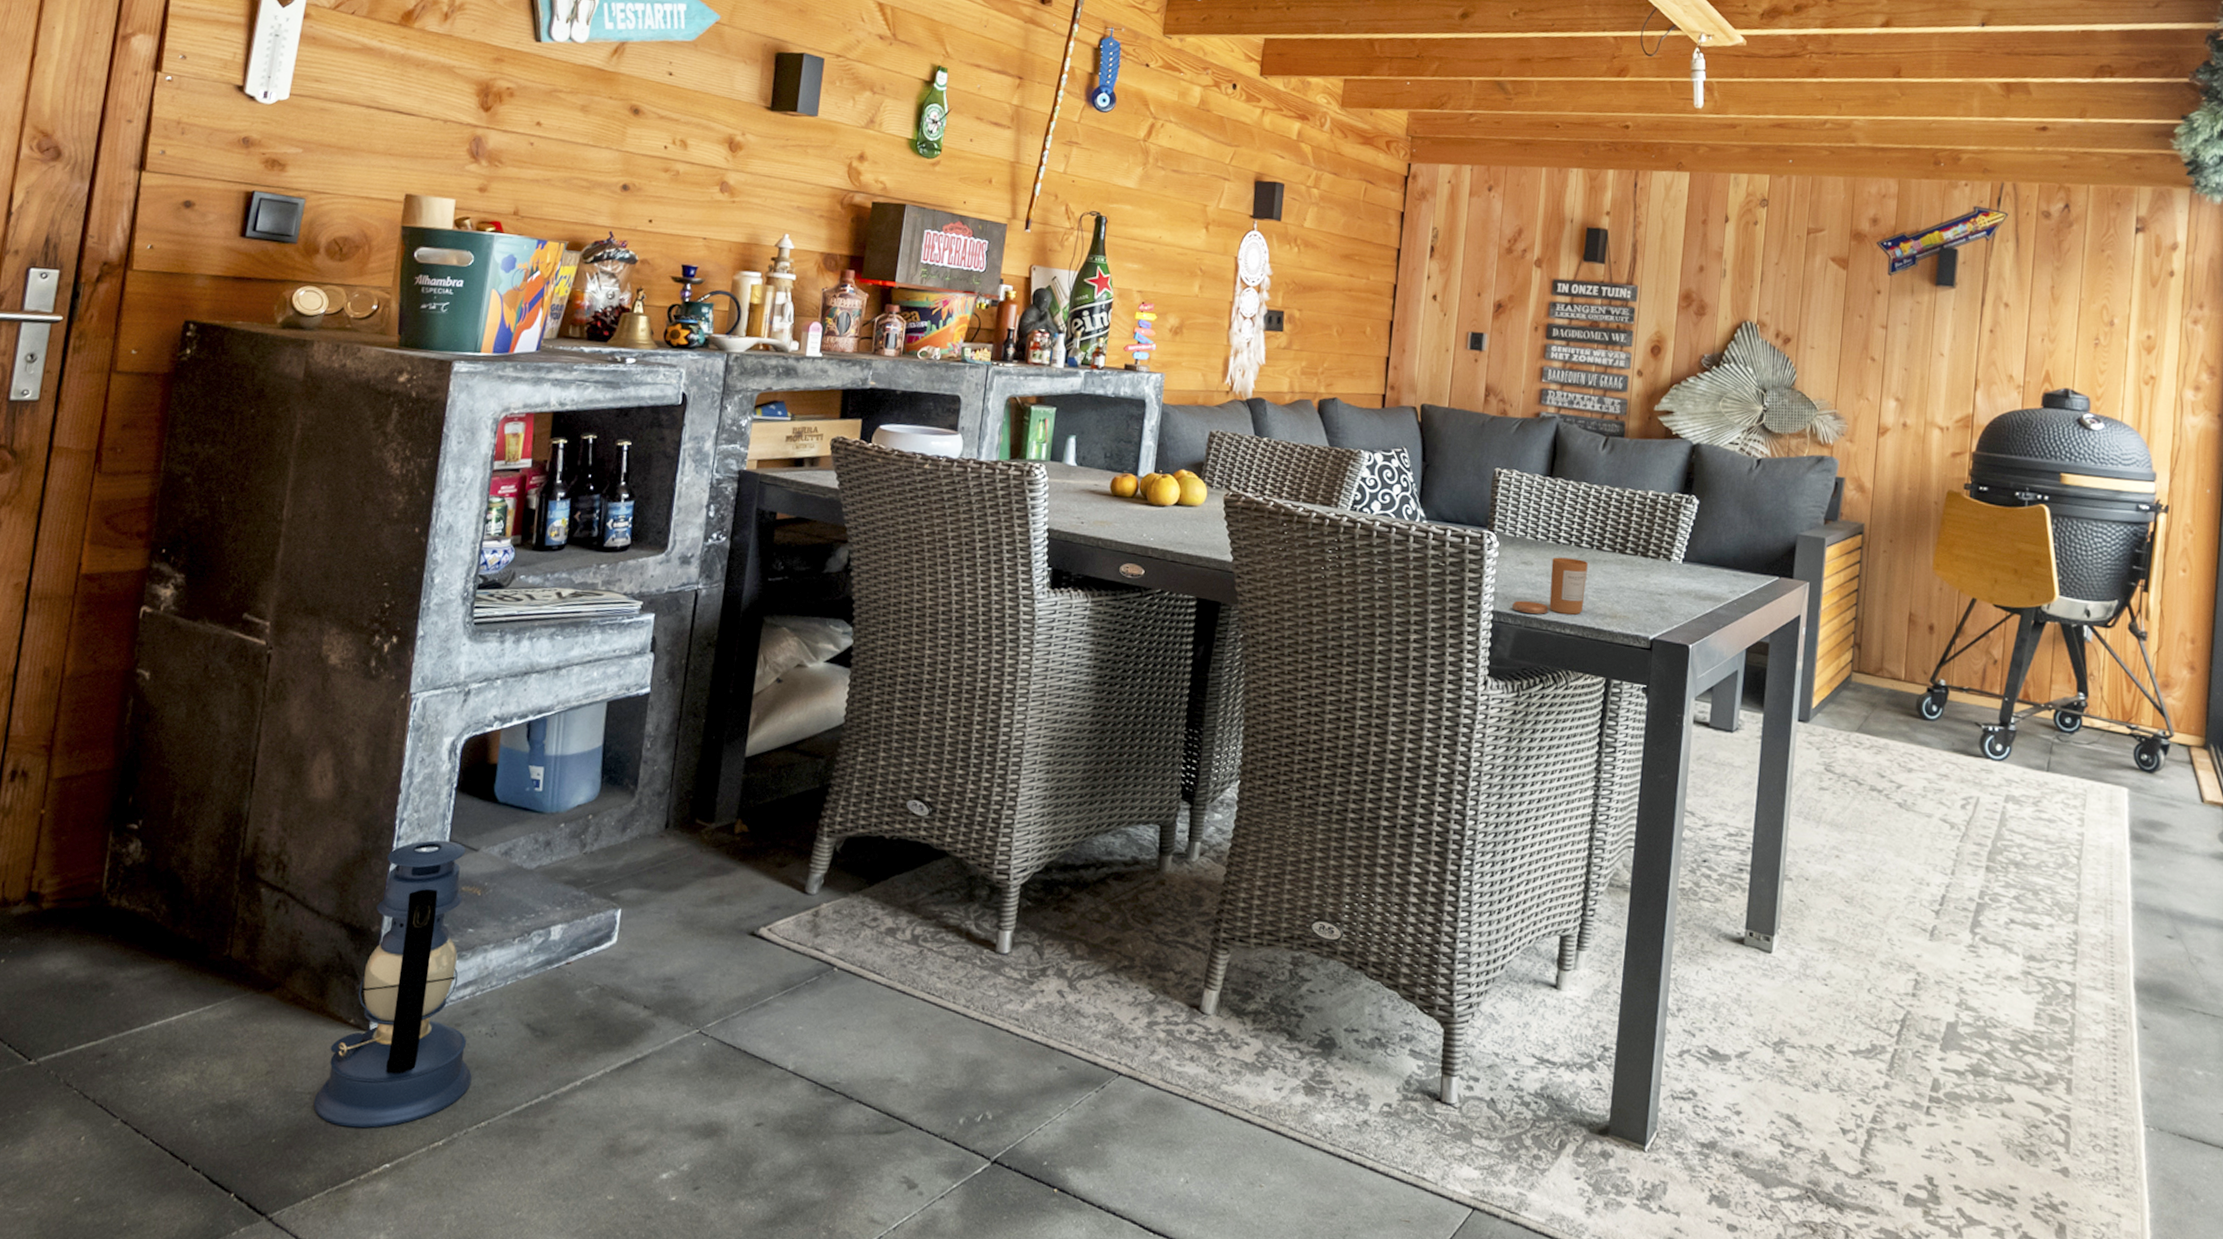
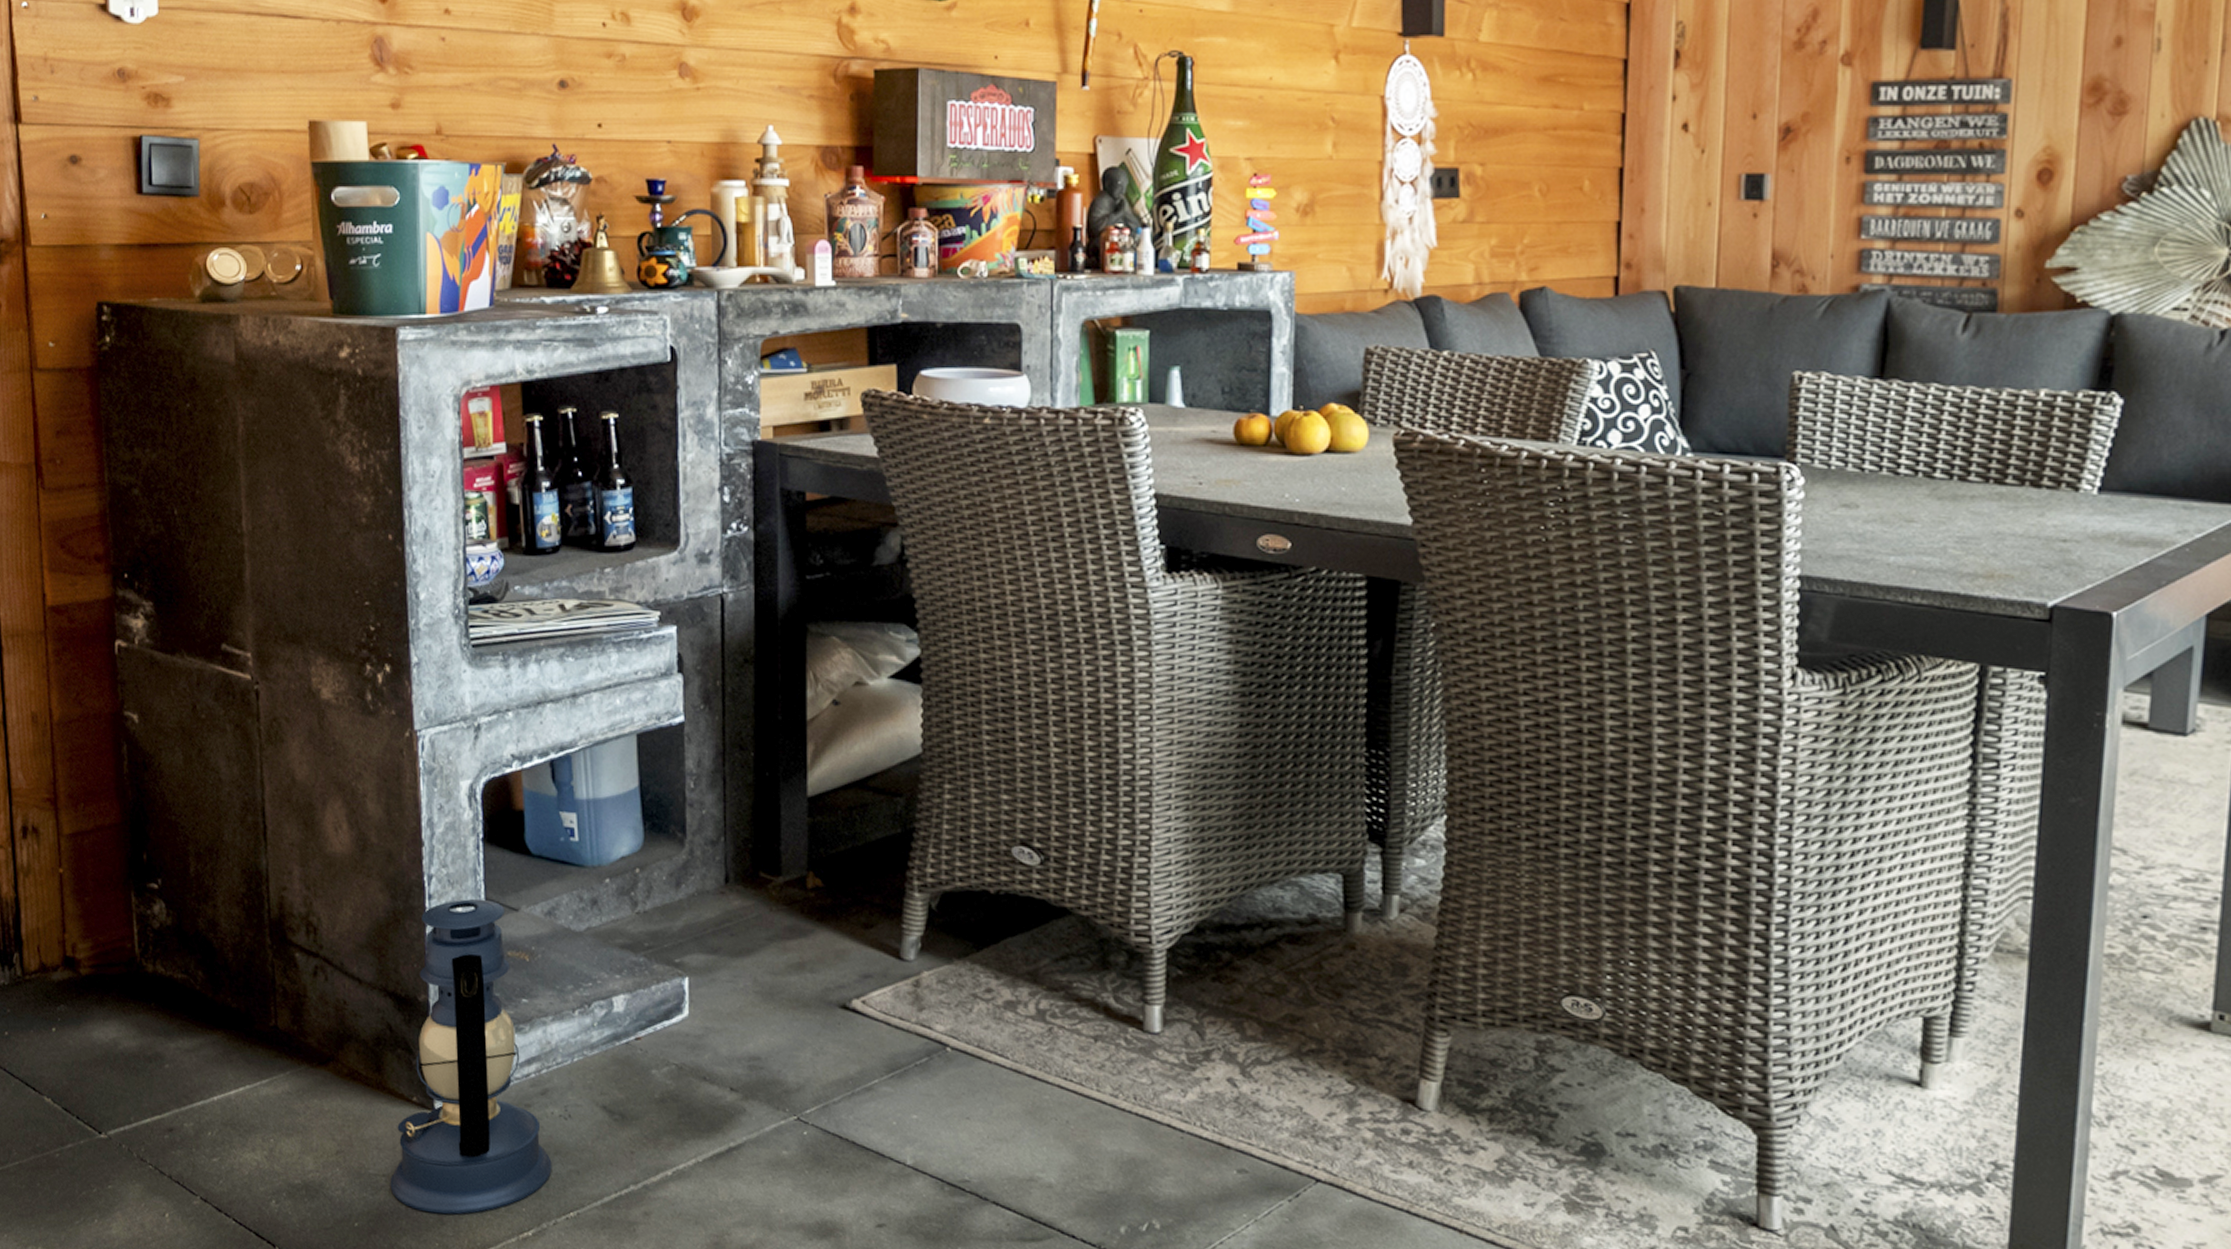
candle: present [1511,557,1588,615] -> none [1828,494,1945,577]

